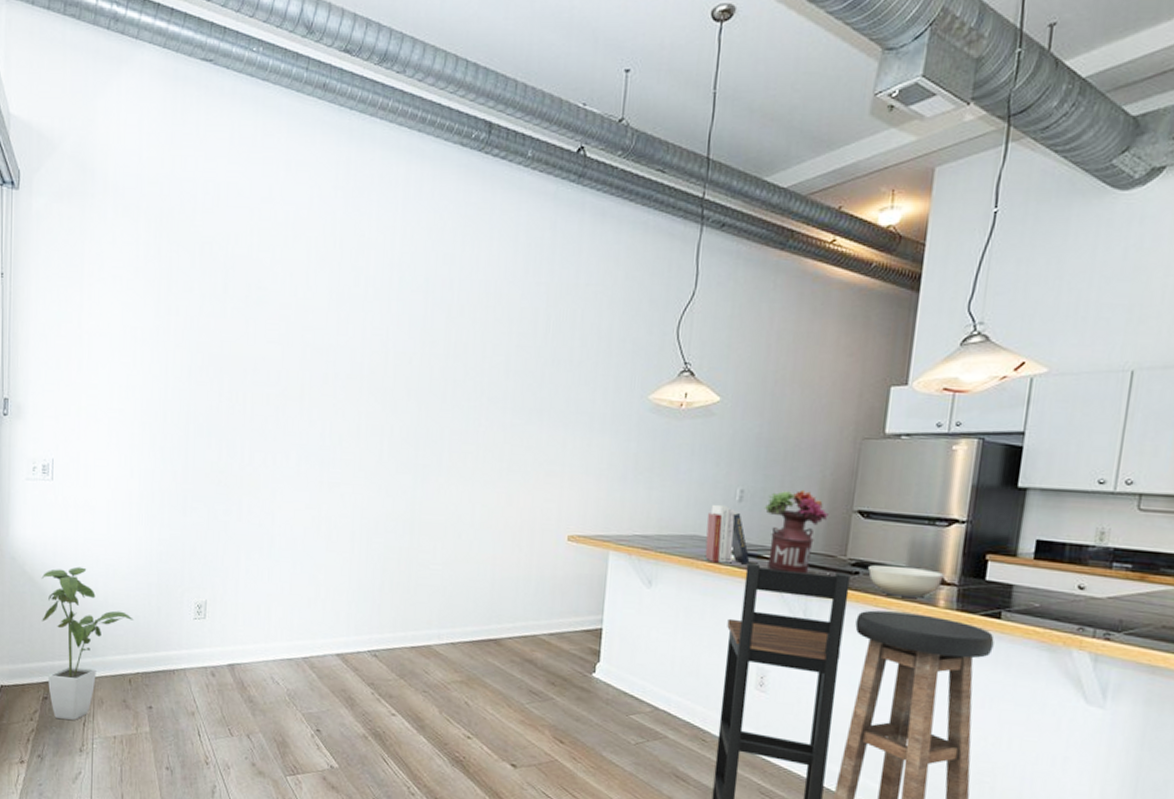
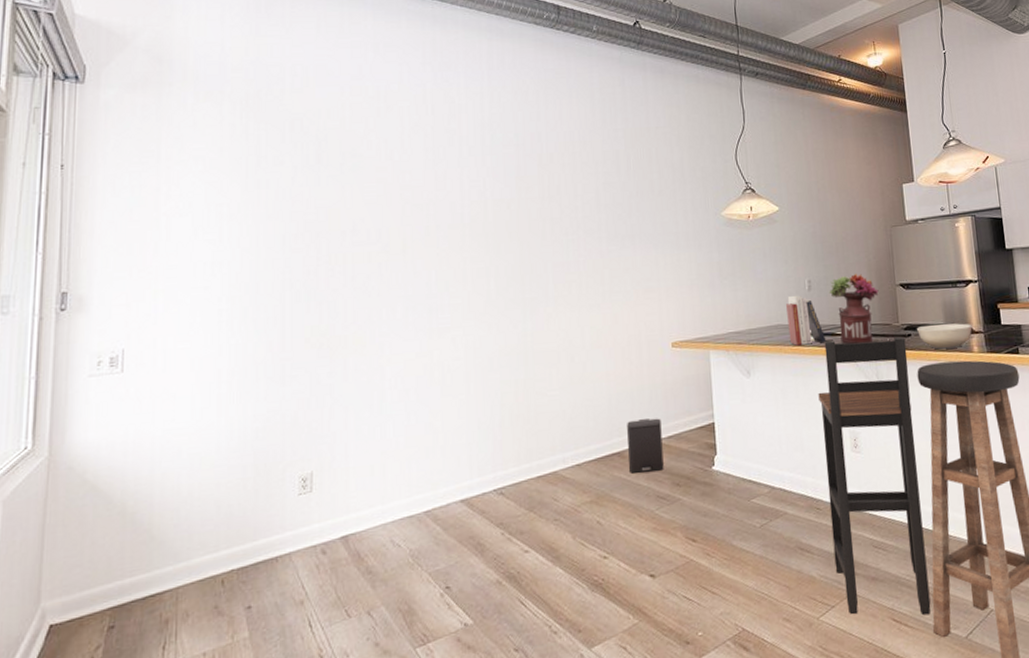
house plant: present [41,566,133,721] -> none [107,462,225,650]
pedal bin: none [503,609,544,666] -> present [627,418,664,474]

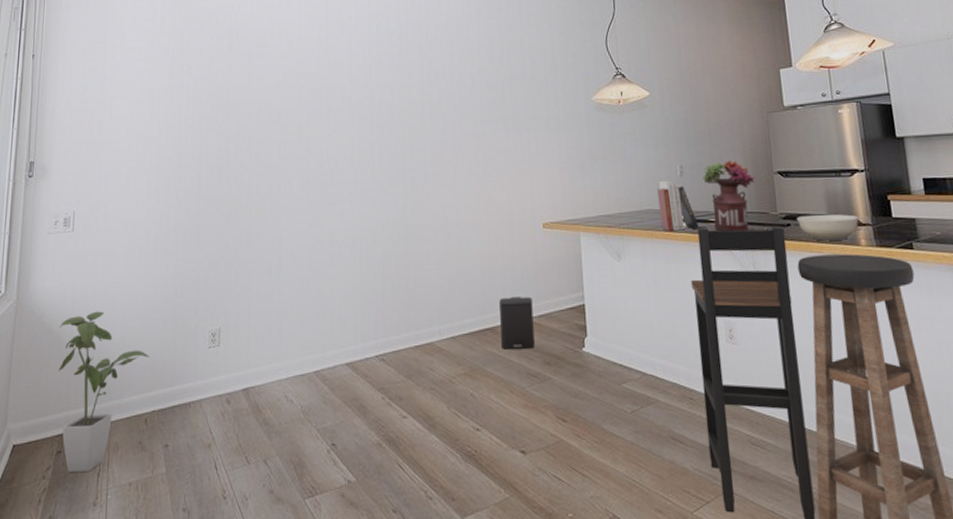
house plant: none [107,462,225,650] -> present [58,311,150,473]

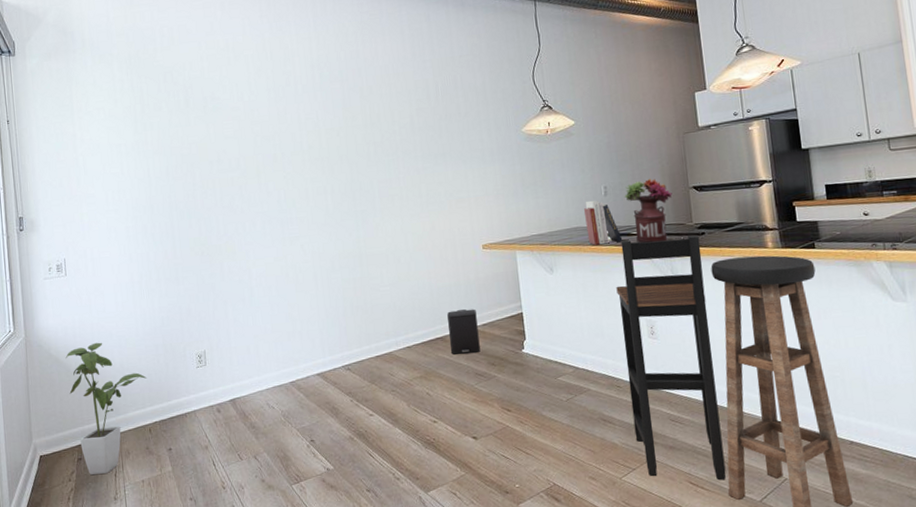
bowl: present [796,214,859,241] -> none [709,221,767,246]

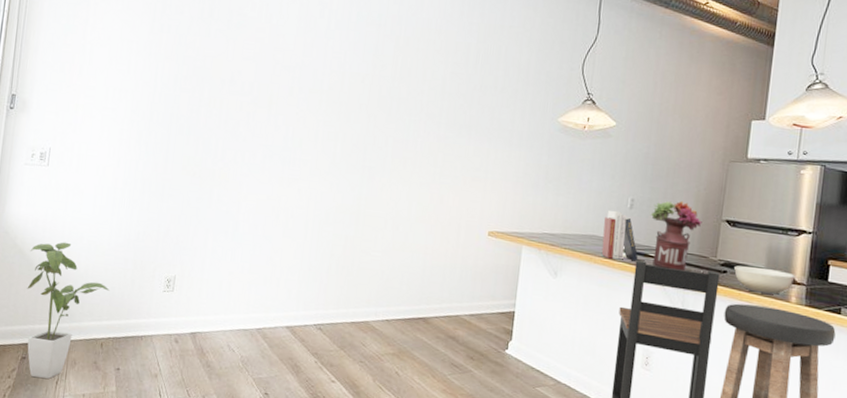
pedal bin: present [447,309,481,355] -> none [430,292,467,342]
bowl: none [709,221,767,246] -> present [733,265,795,295]

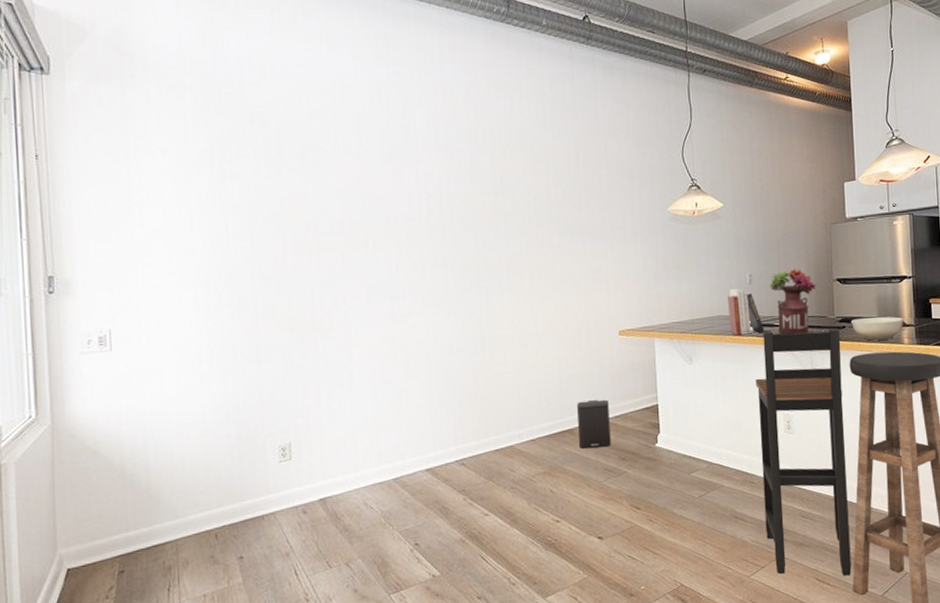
house plant: present [27,242,110,380] -> none [106,431,214,591]
pedal bin: none [430,292,467,342] -> present [577,399,611,449]

